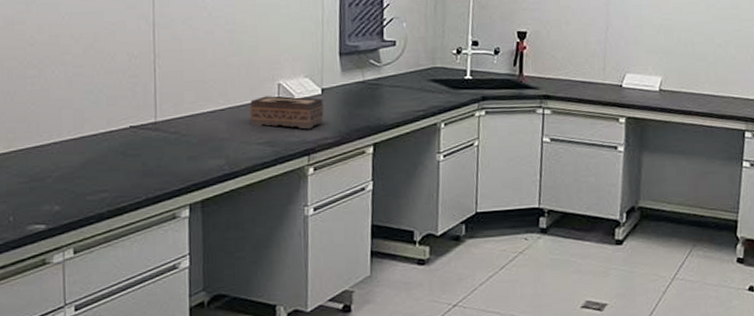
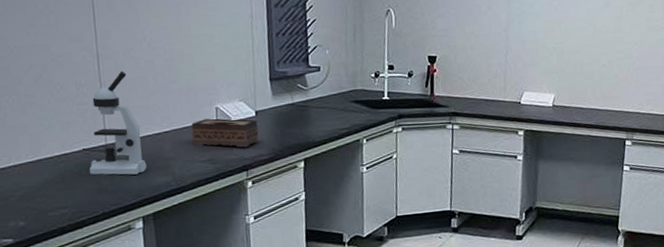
microscope: none [136,41,198,157] -> present [90,71,147,175]

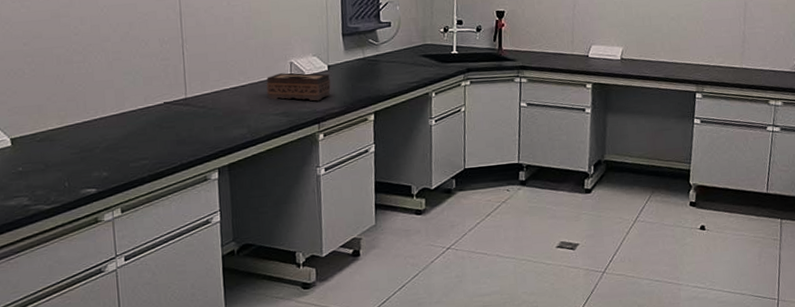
microscope: present [90,71,147,175] -> none [170,28,224,128]

